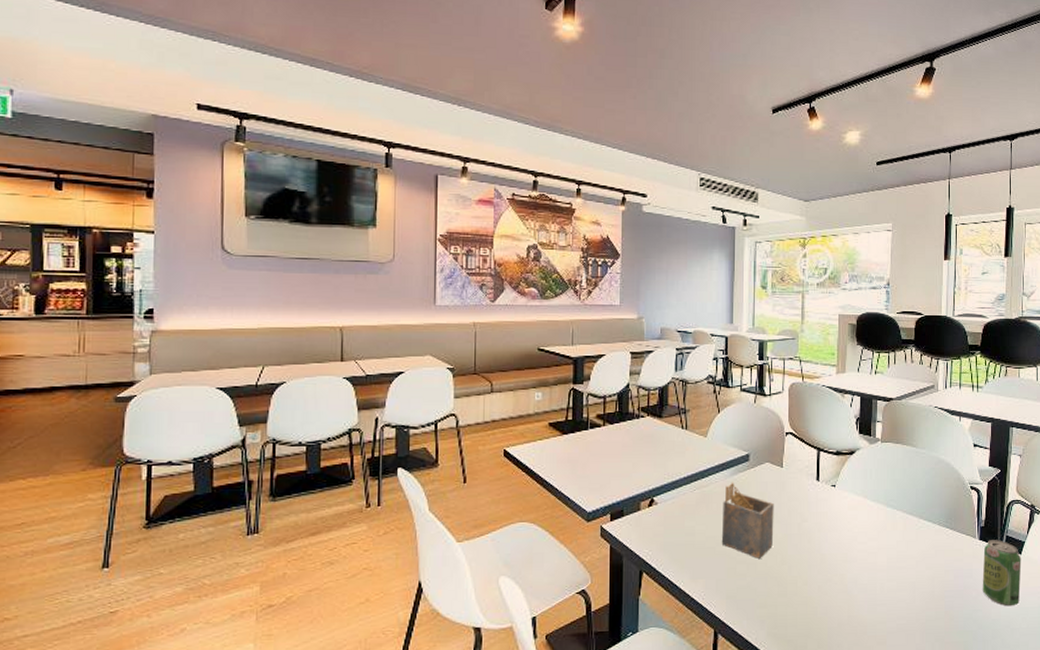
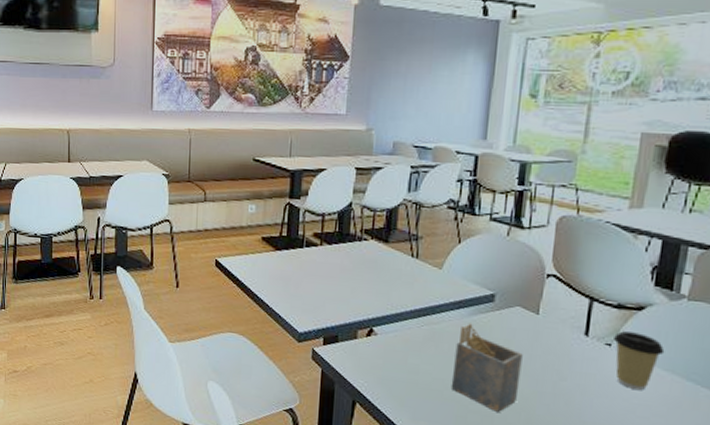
coffee cup: none [837,473,871,520] -> present [614,331,665,390]

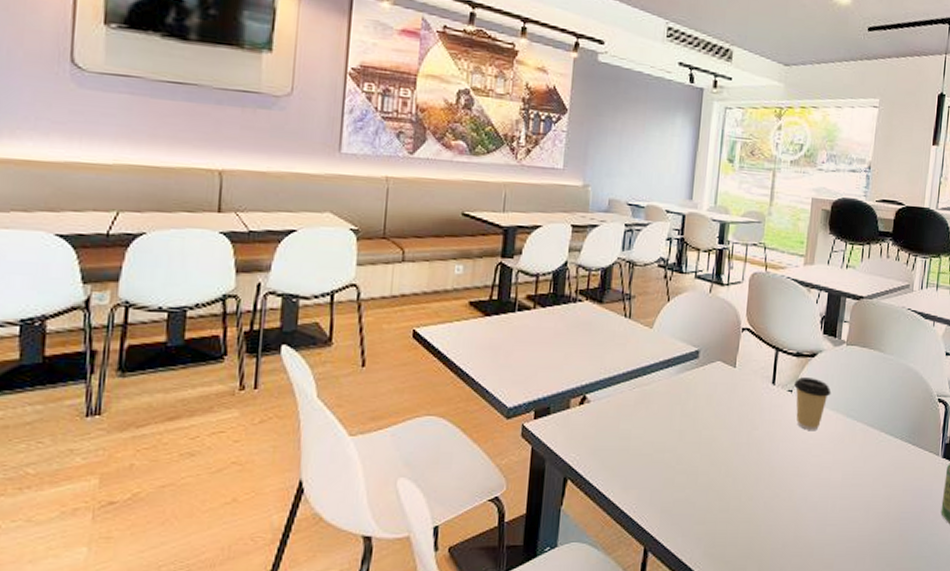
napkin holder: present [451,323,523,412] -> none [660,381,723,469]

